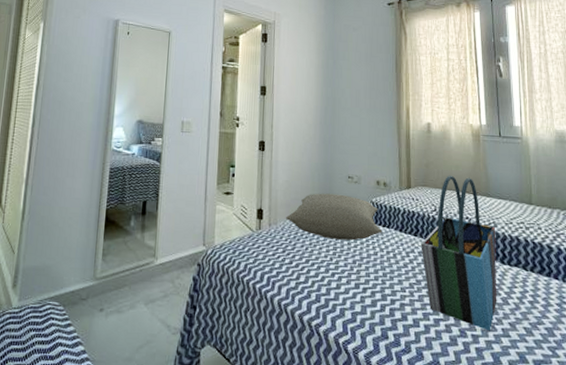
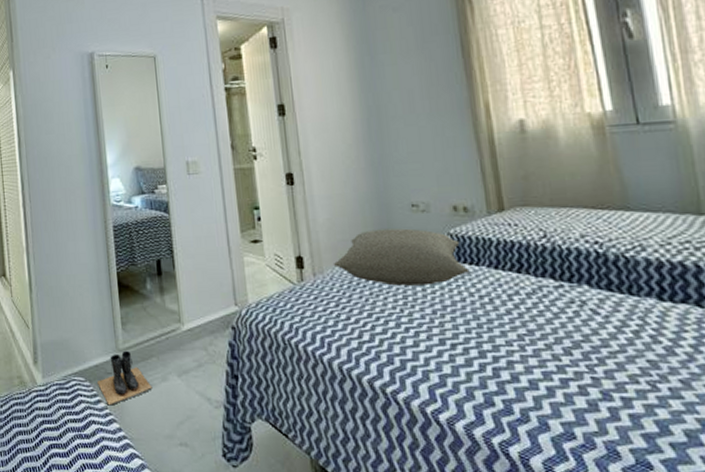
boots: none [70,279,121,329] -> present [97,350,153,406]
tote bag: present [421,175,497,330] -> none [528,186,657,391]

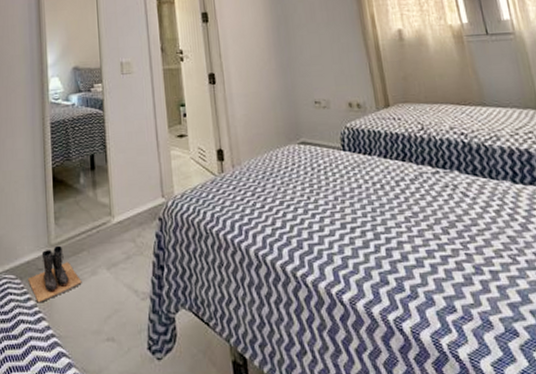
pillow: present [333,228,470,286] -> none [249,123,364,175]

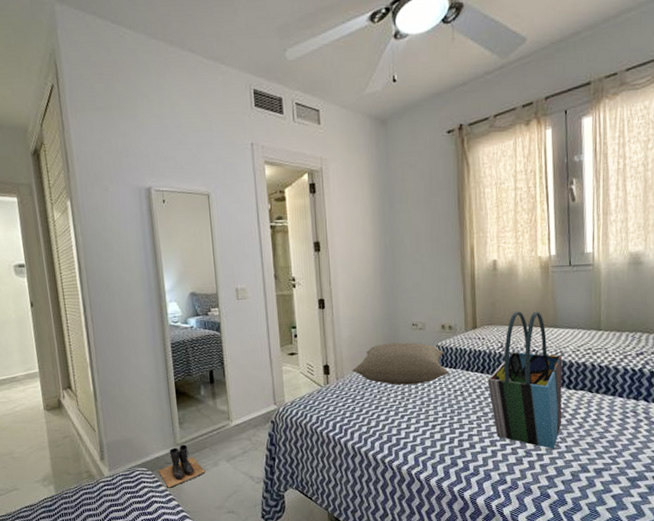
pillow: none [249,123,364,175] -> present [351,342,449,385]
tote bag: none [411,86,515,264] -> present [487,310,563,449]

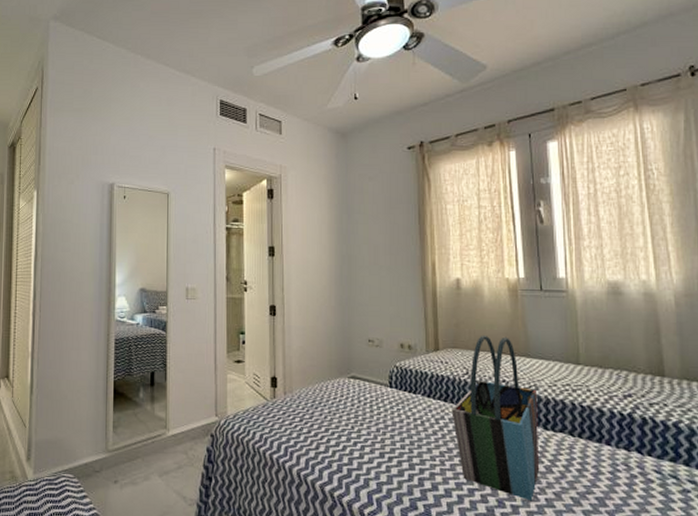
boots: present [158,444,206,488] -> none [85,451,135,501]
pillow: present [351,342,449,385] -> none [301,358,408,408]

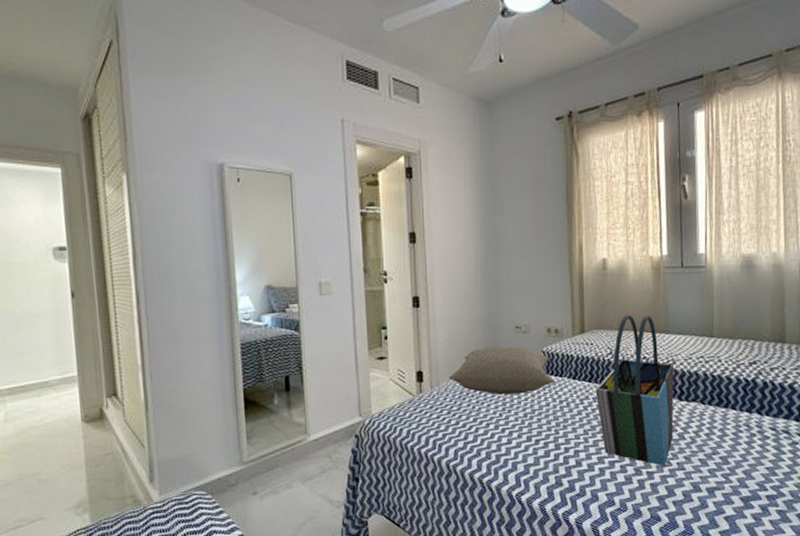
pillow: none [301,358,408,408] -> present [448,346,555,395]

